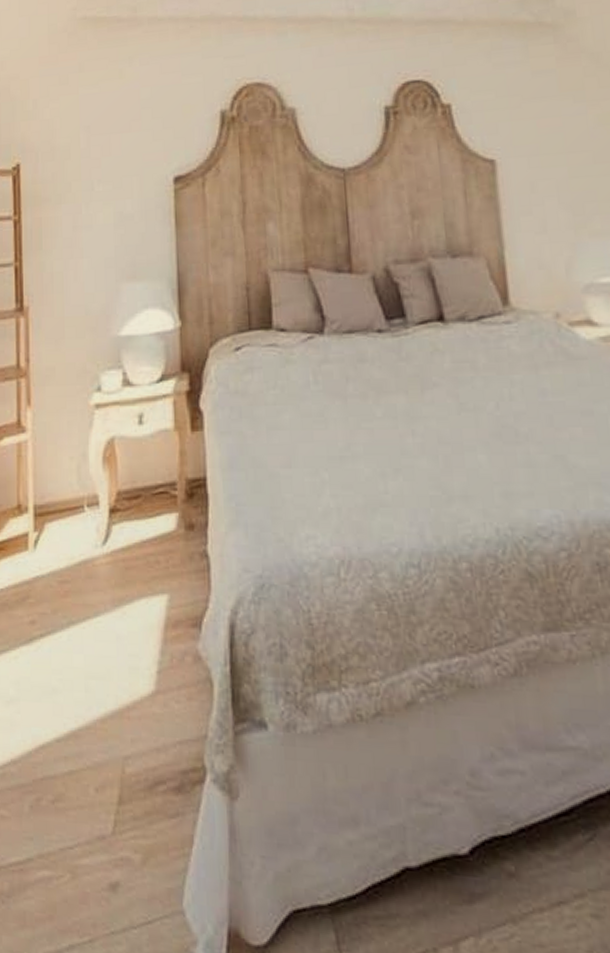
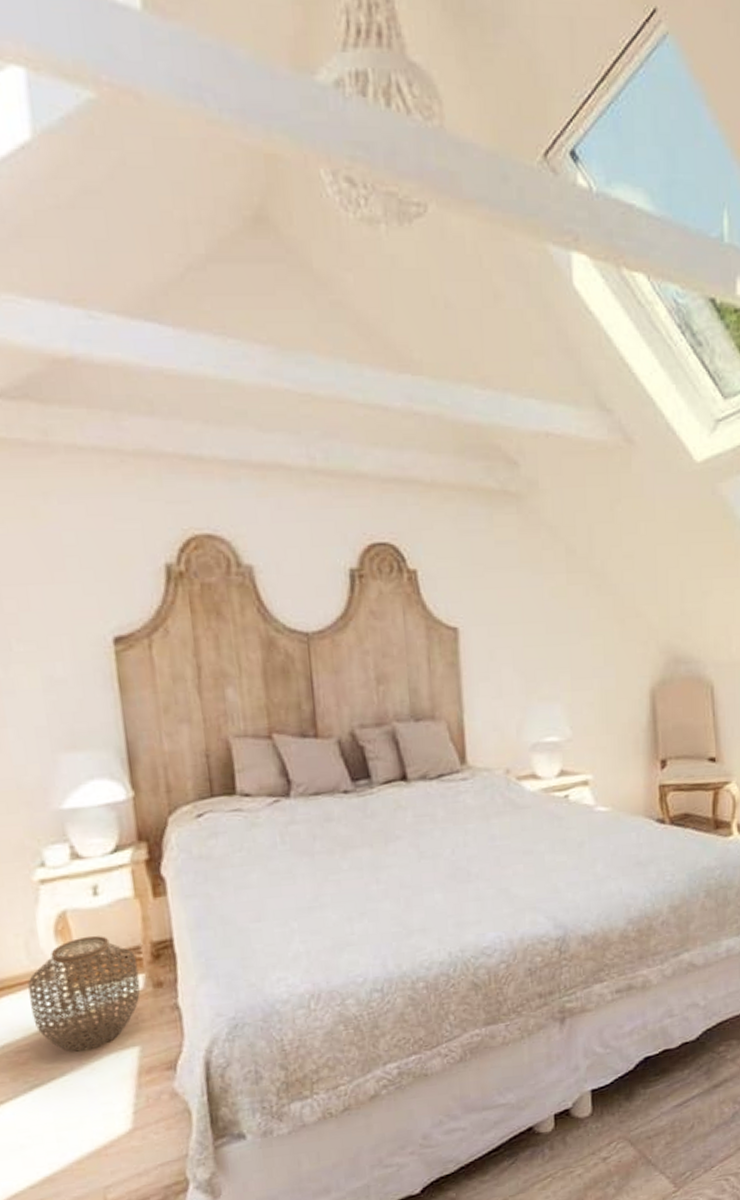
woven basket: none [76,467,173,591] -> present [28,936,141,1052]

